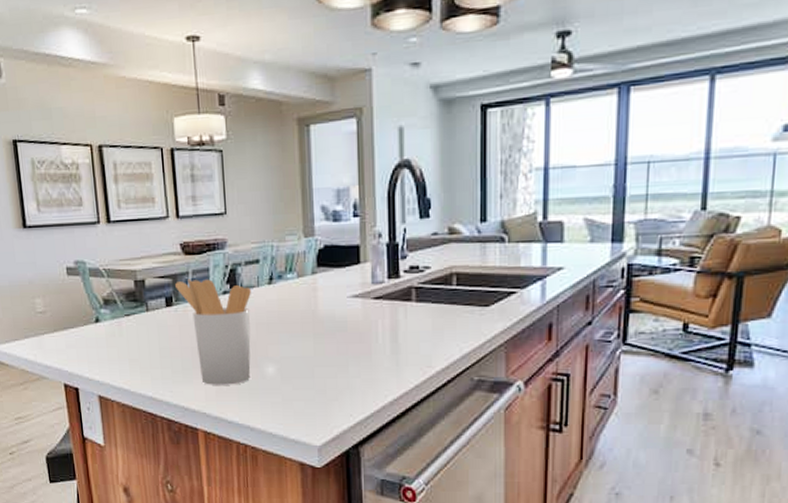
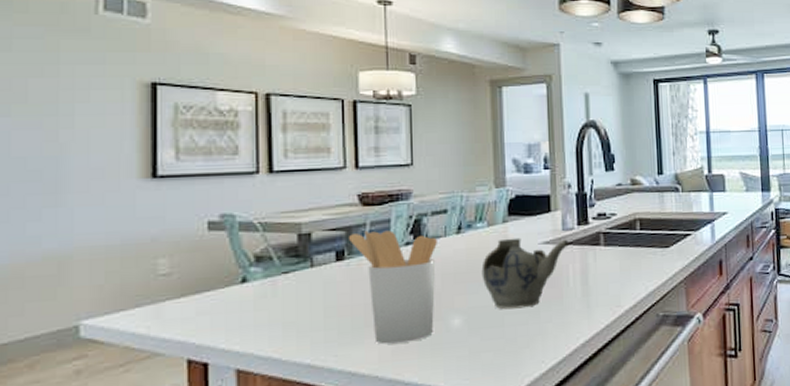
teapot: none [292,290,378,362] -> present [481,237,569,310]

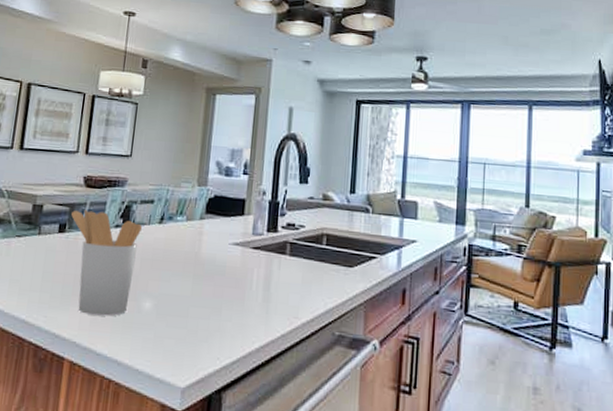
teapot: present [481,237,569,310] -> none [175,234,257,303]

